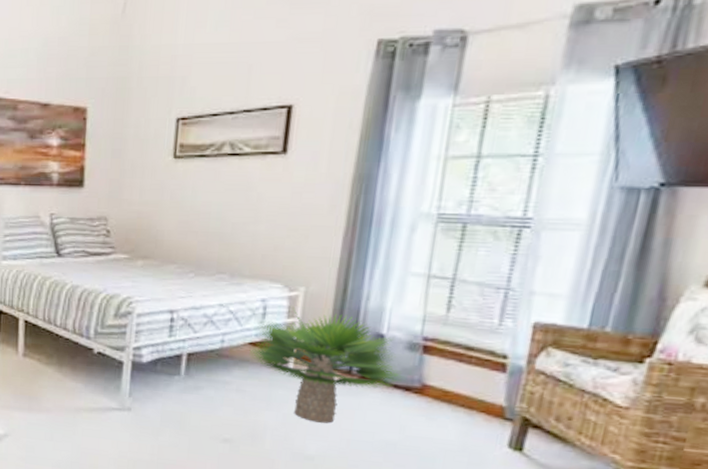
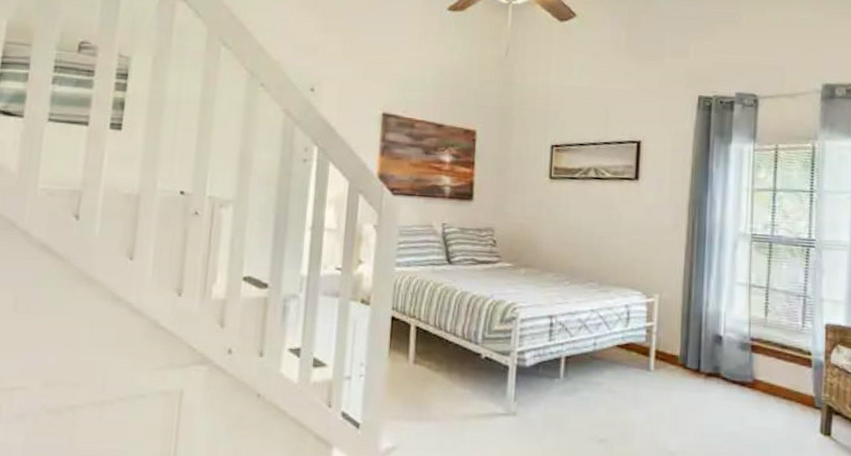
potted plant: present [249,309,405,423] -> none [617,313,740,419]

